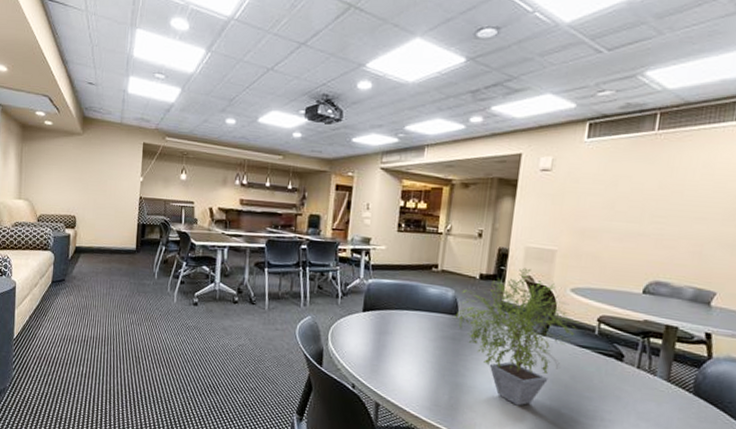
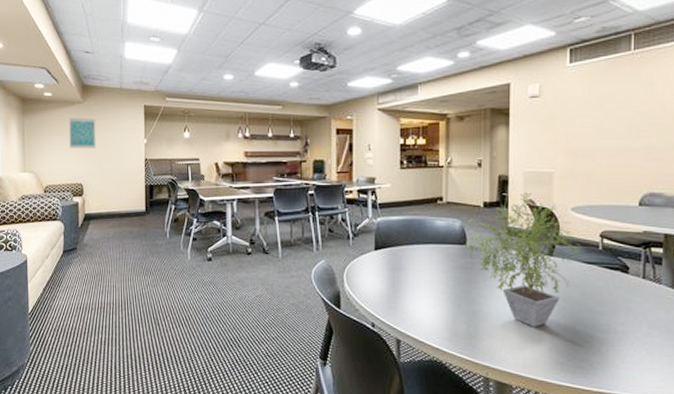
wall art: none [65,148,94,182] -> present [68,117,96,149]

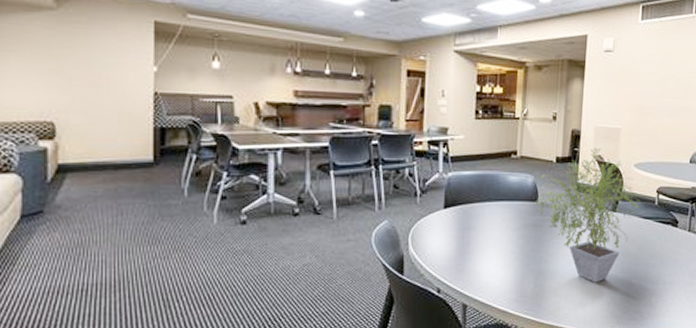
wall art: present [68,117,96,149] -> none [31,28,78,75]

